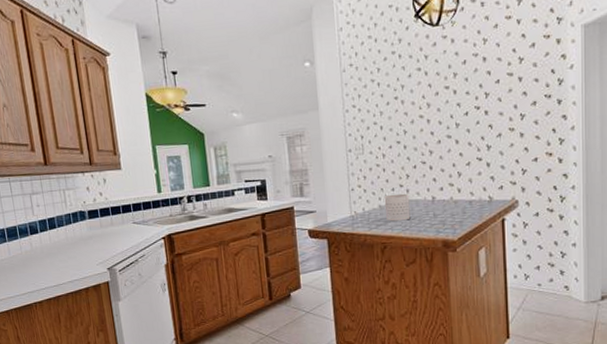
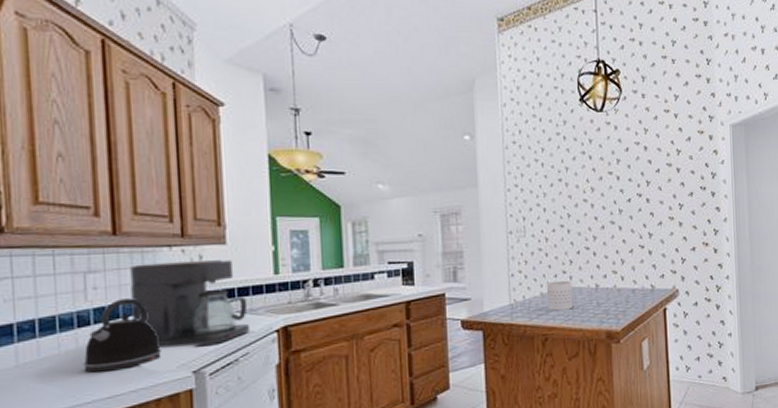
kettle: none [36,213,86,268] -> present [83,298,161,373]
coffee maker: none [58,182,145,250] -> present [129,260,251,348]

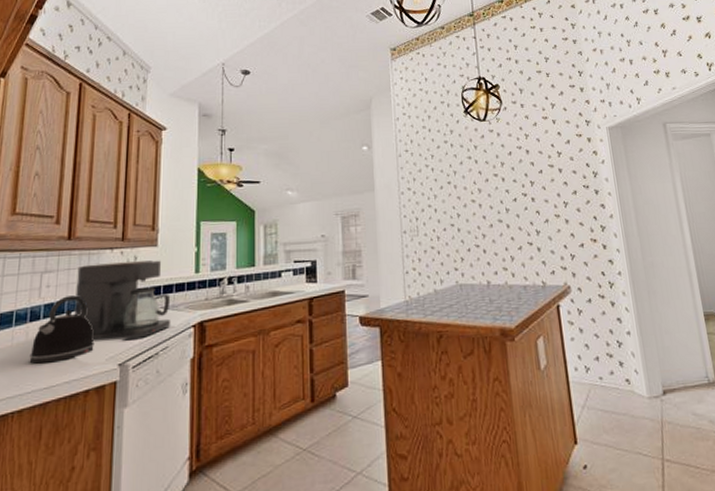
mug: present [546,280,574,311] -> none [439,277,467,308]

